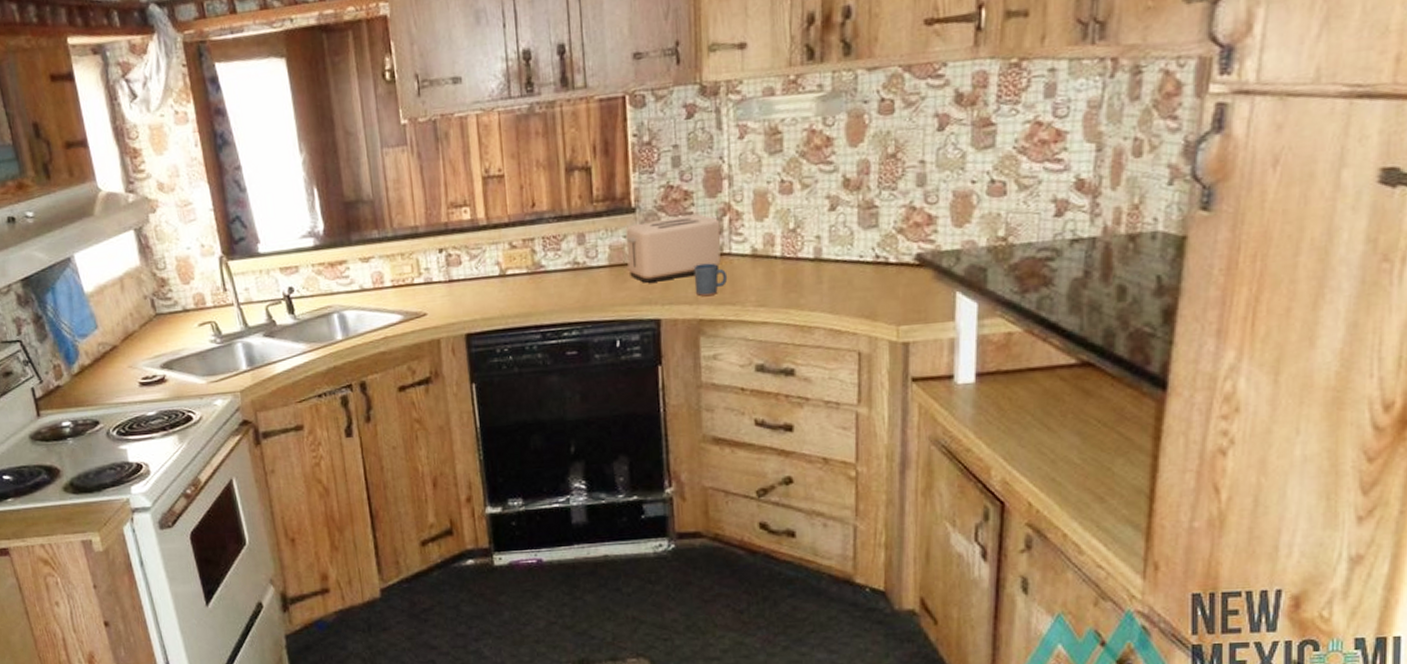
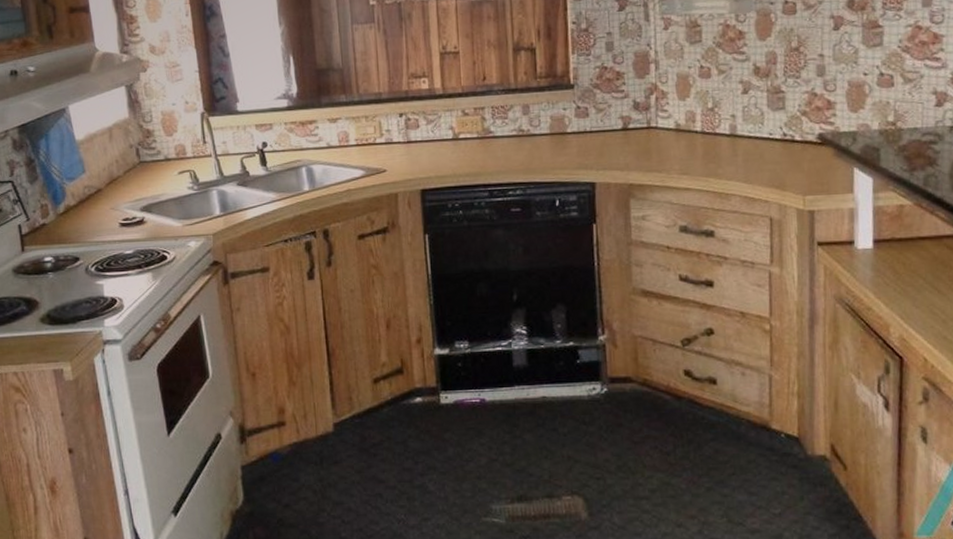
toaster: present [625,214,721,283] -> none [565,92,649,150]
mug: present [693,262,728,297] -> none [624,134,655,164]

